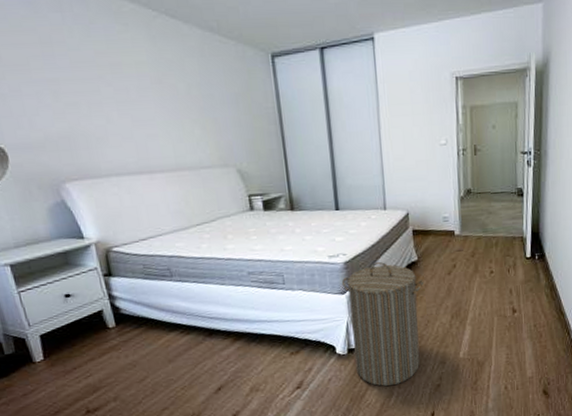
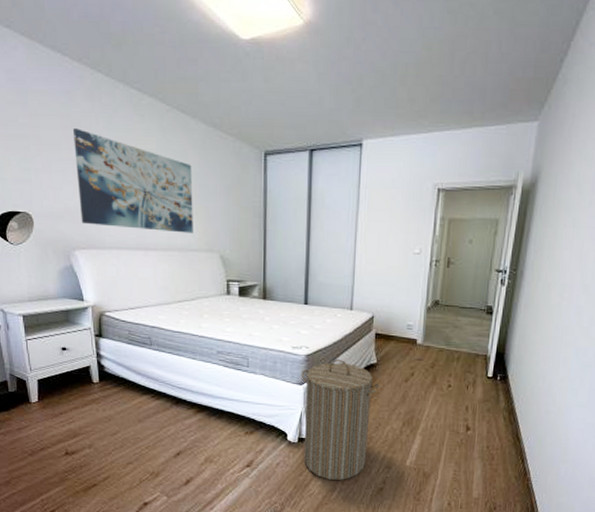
wall art: none [41,44,203,152] -> present [72,128,193,233]

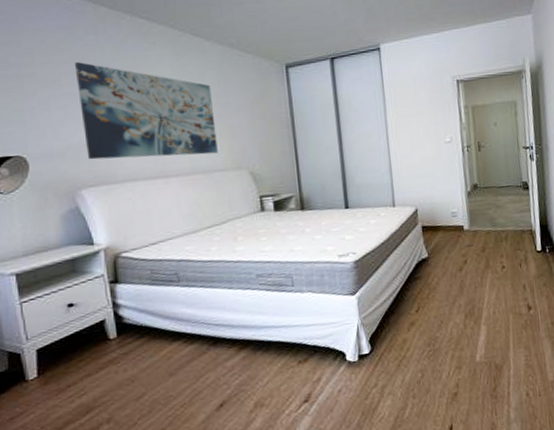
laundry hamper: present [302,358,381,481] -> none [352,259,436,397]

